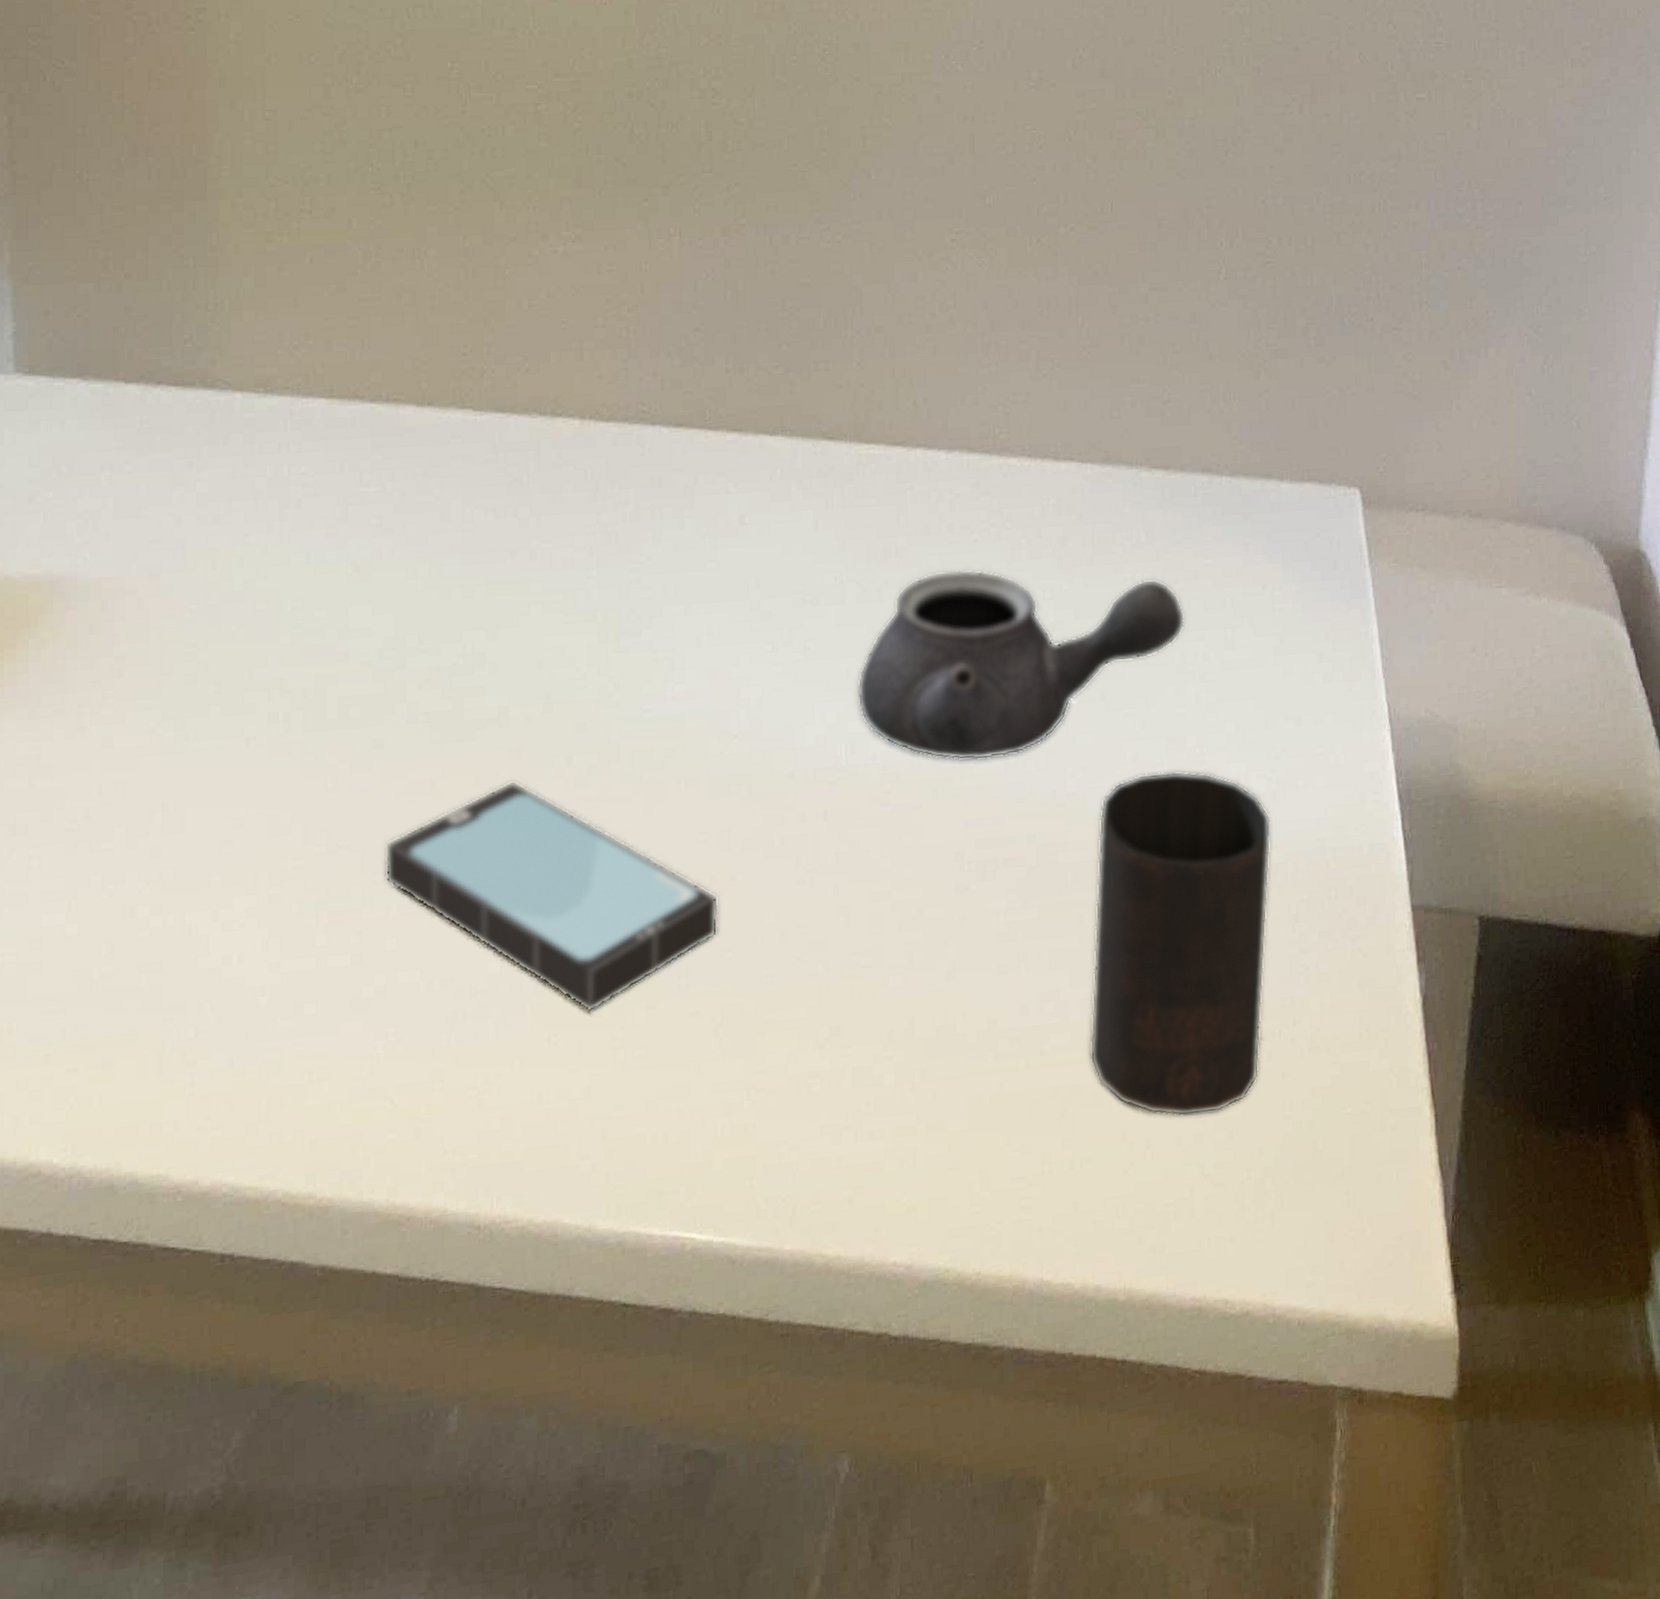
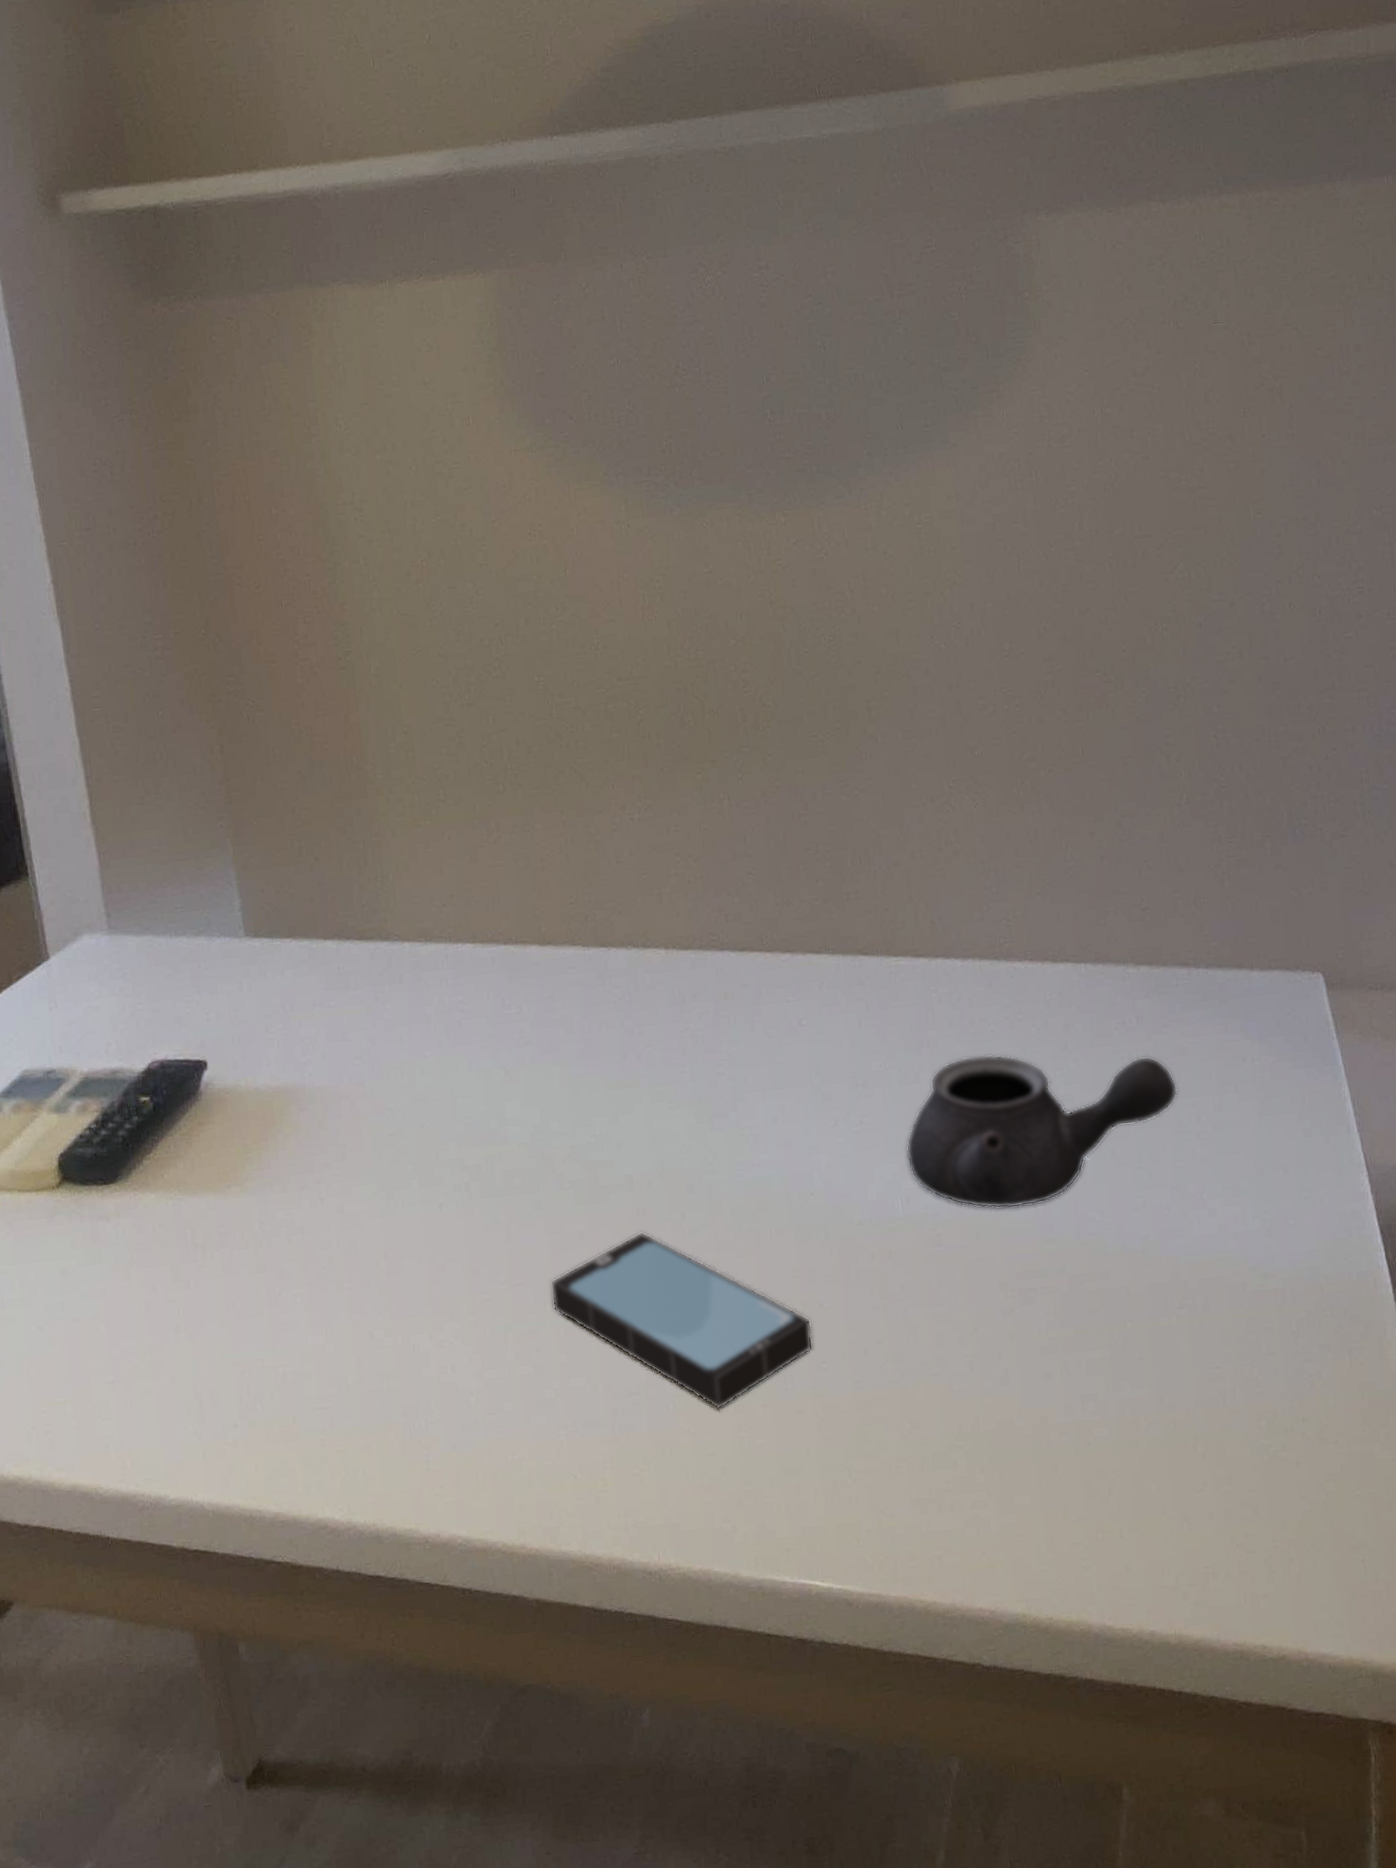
cup: present [1089,770,1271,1117] -> none [1118,1213,1277,1496]

